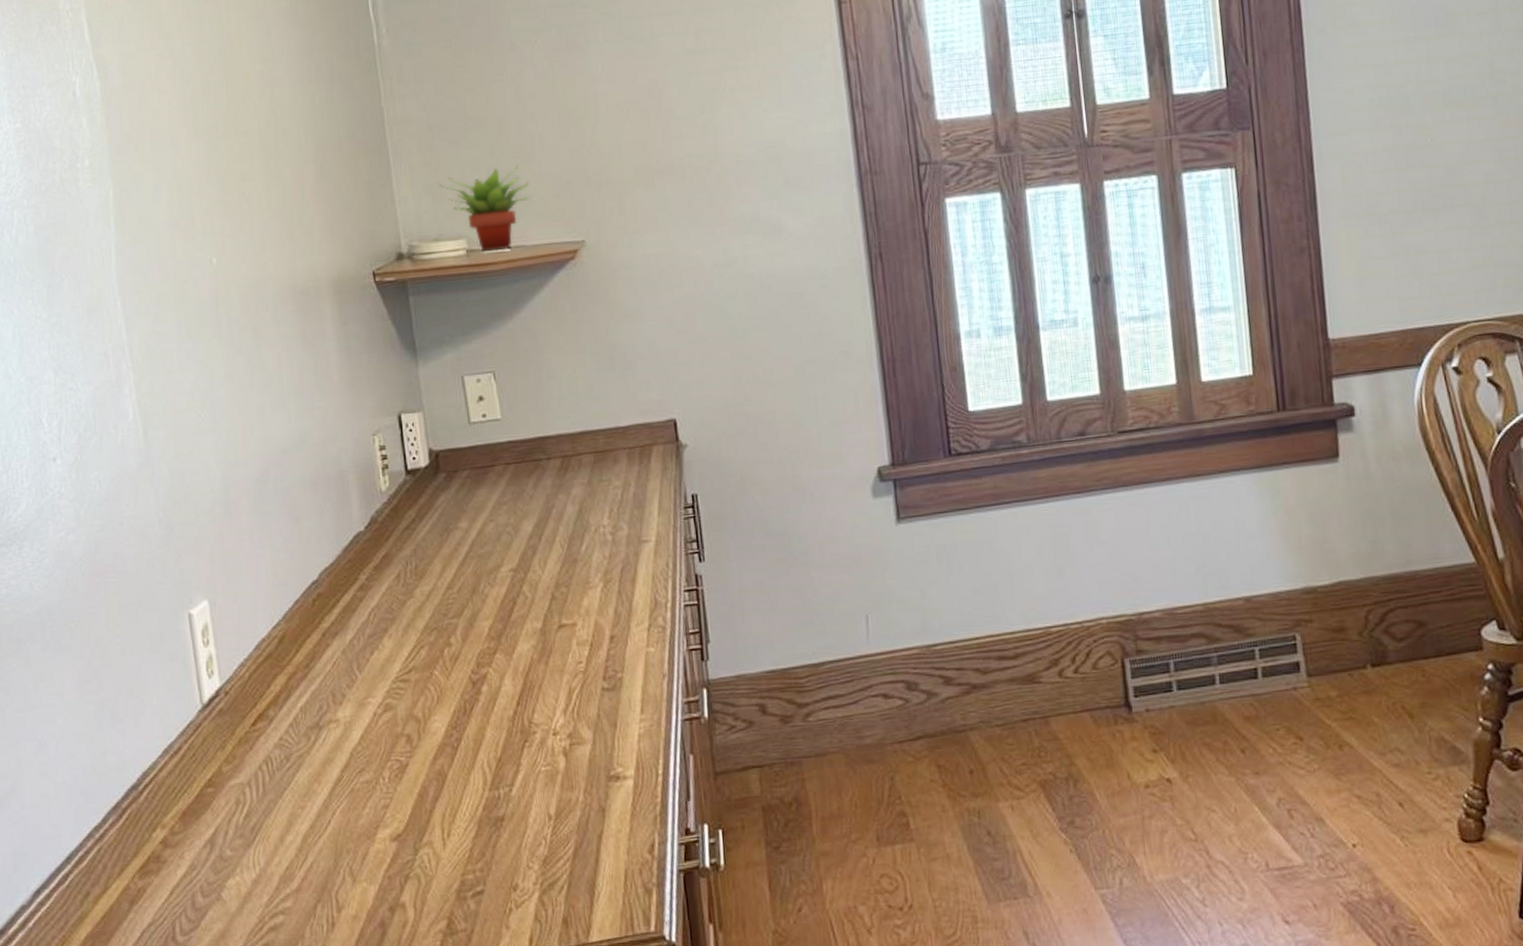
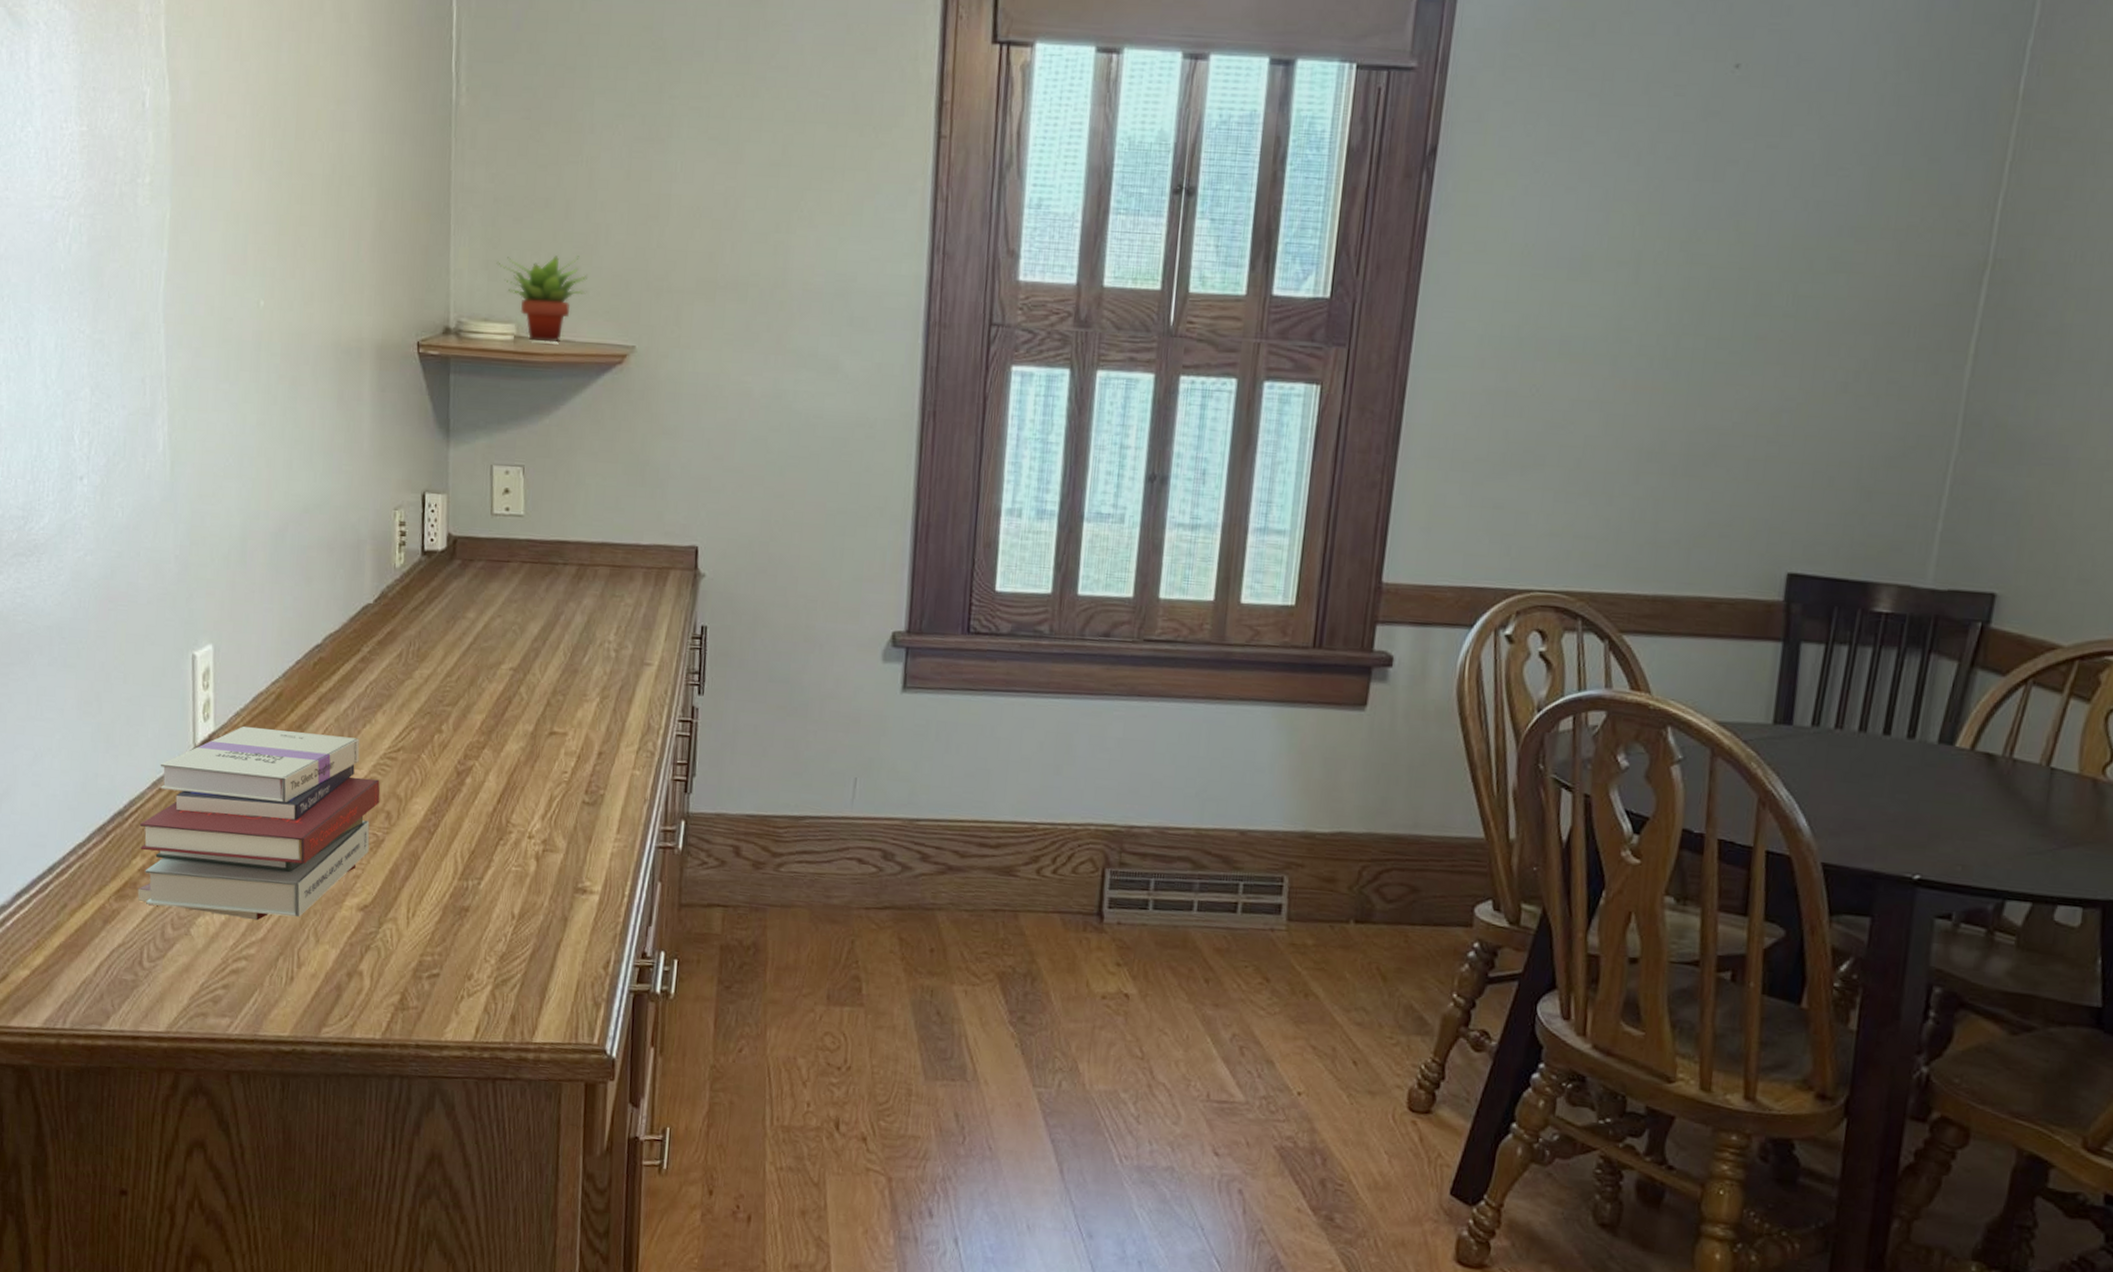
books: none [155,667,398,876] -> present [137,726,380,921]

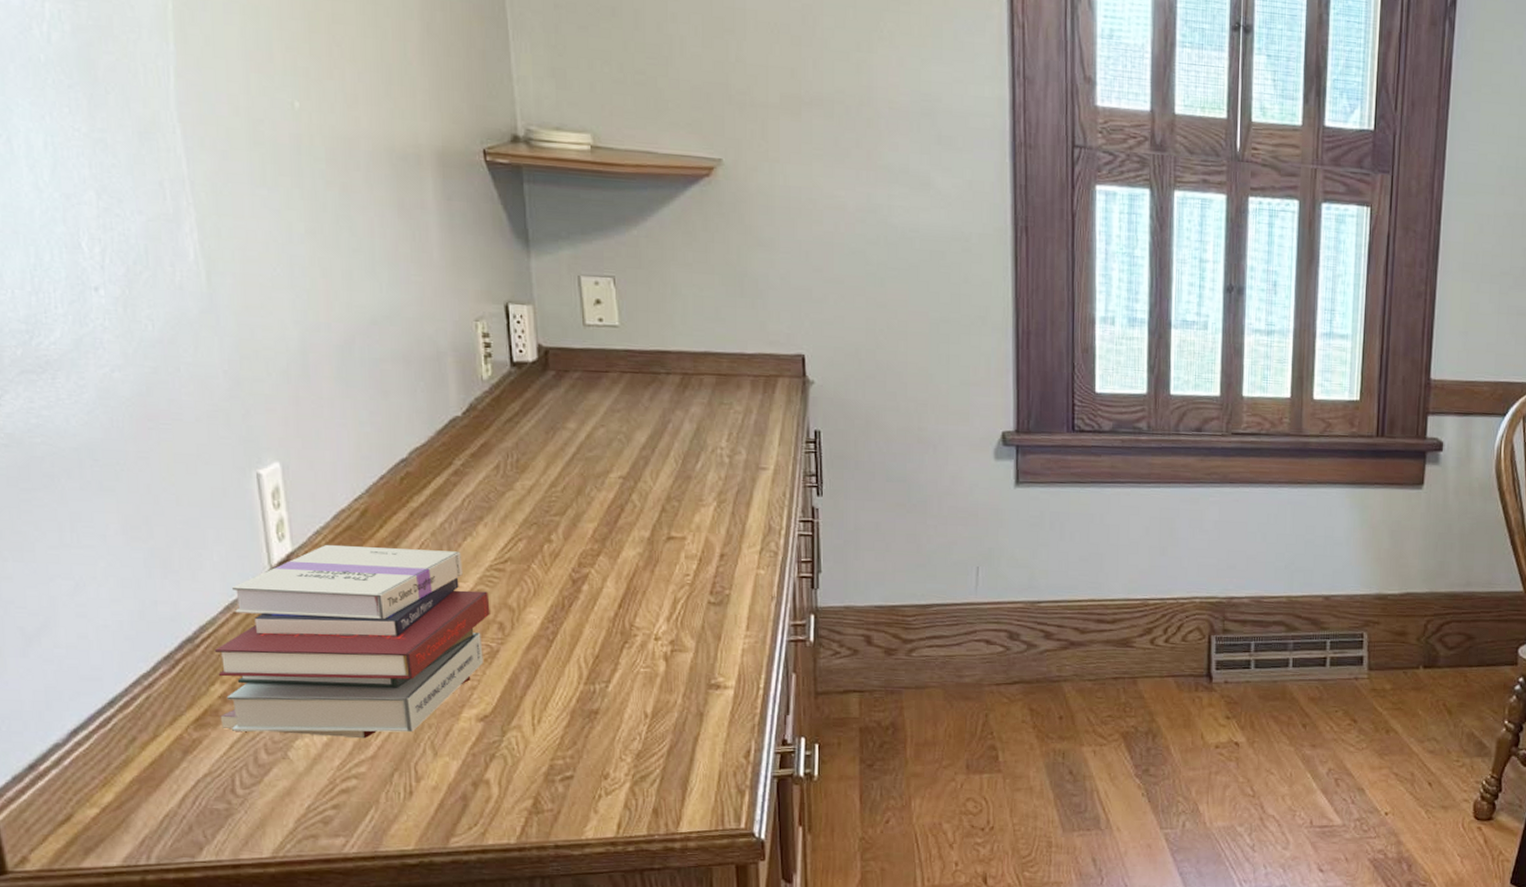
succulent plant: present [496,256,587,343] -> none [564,65,665,154]

